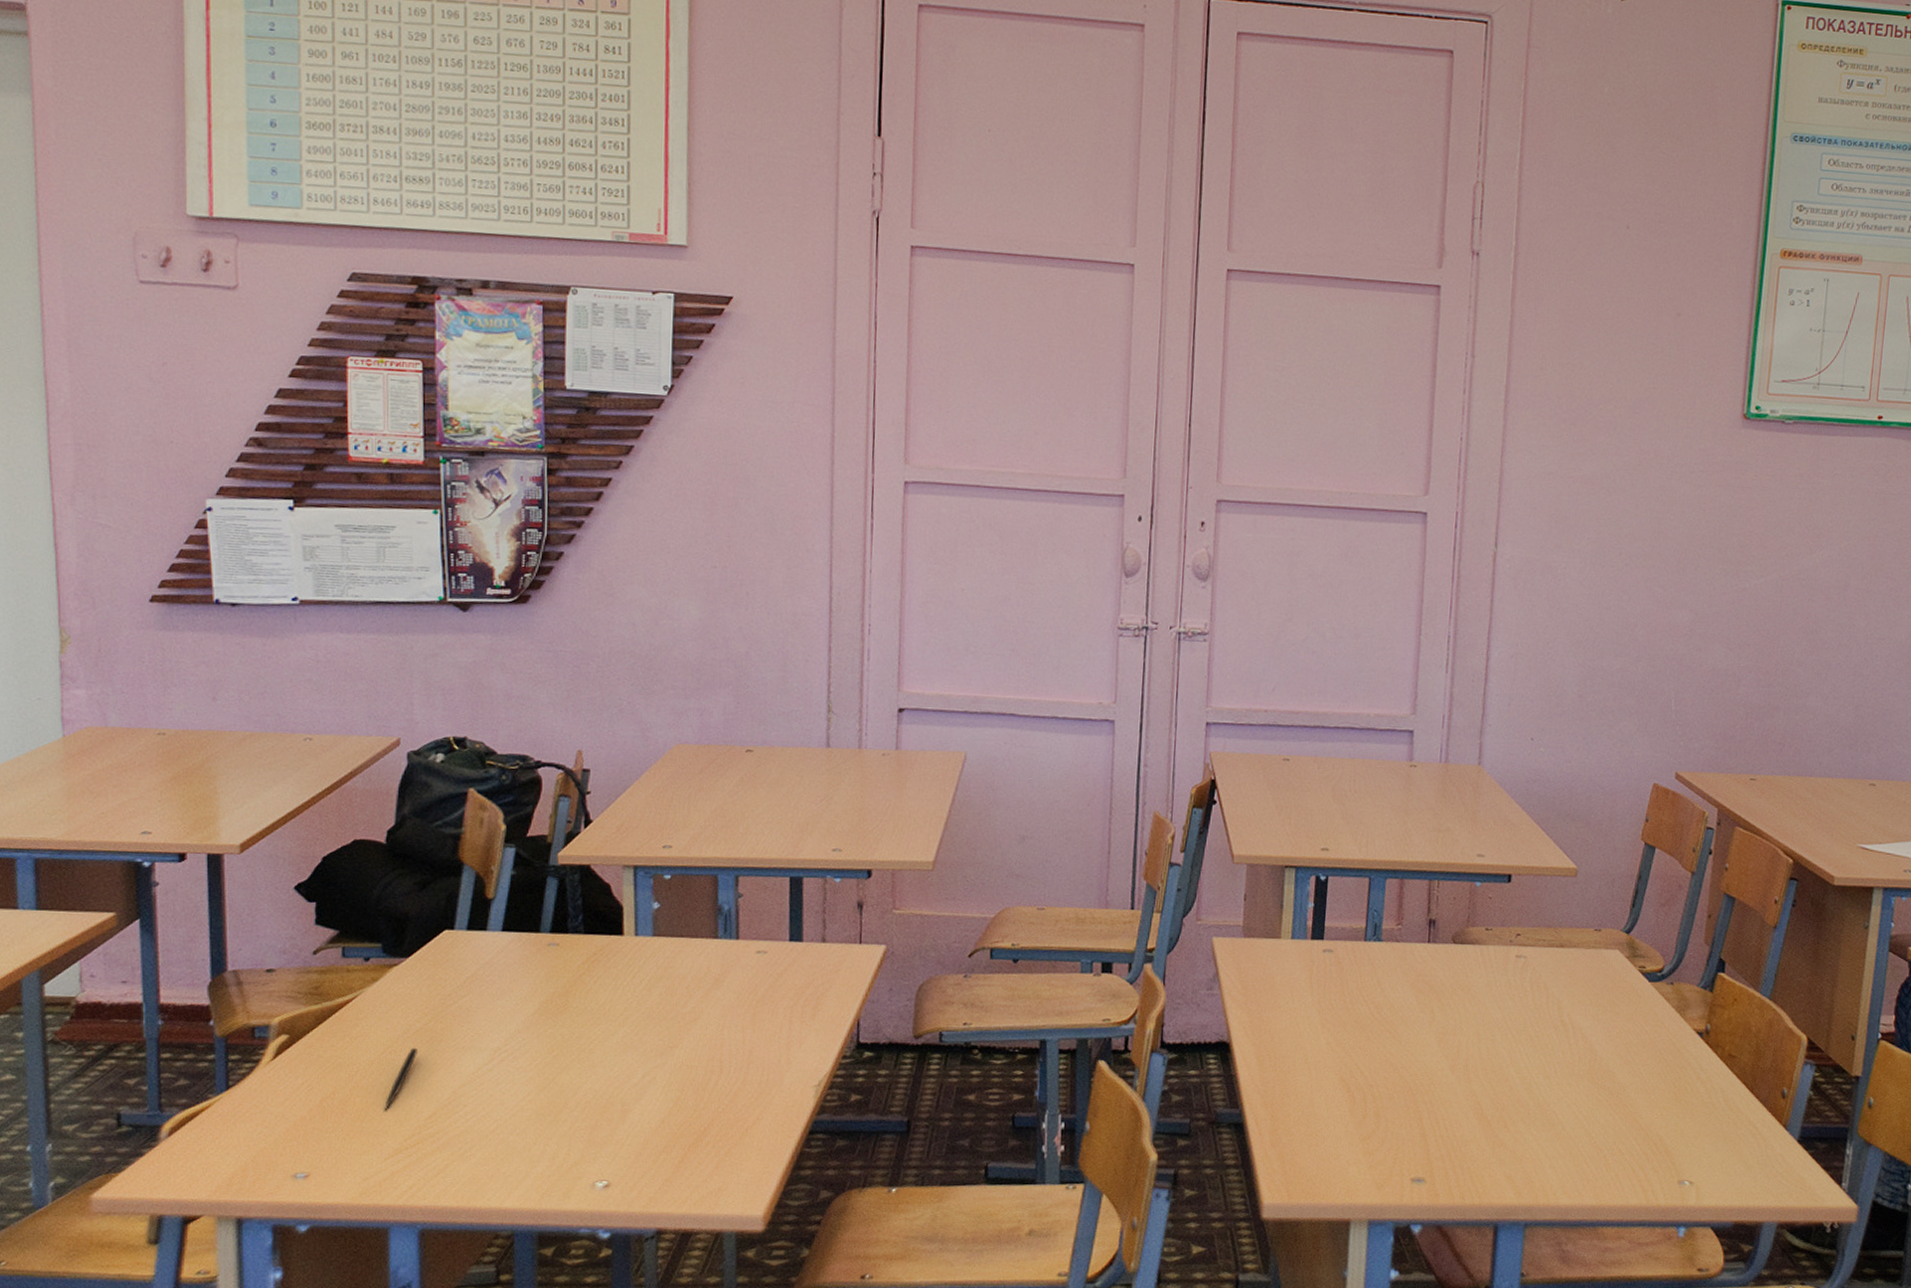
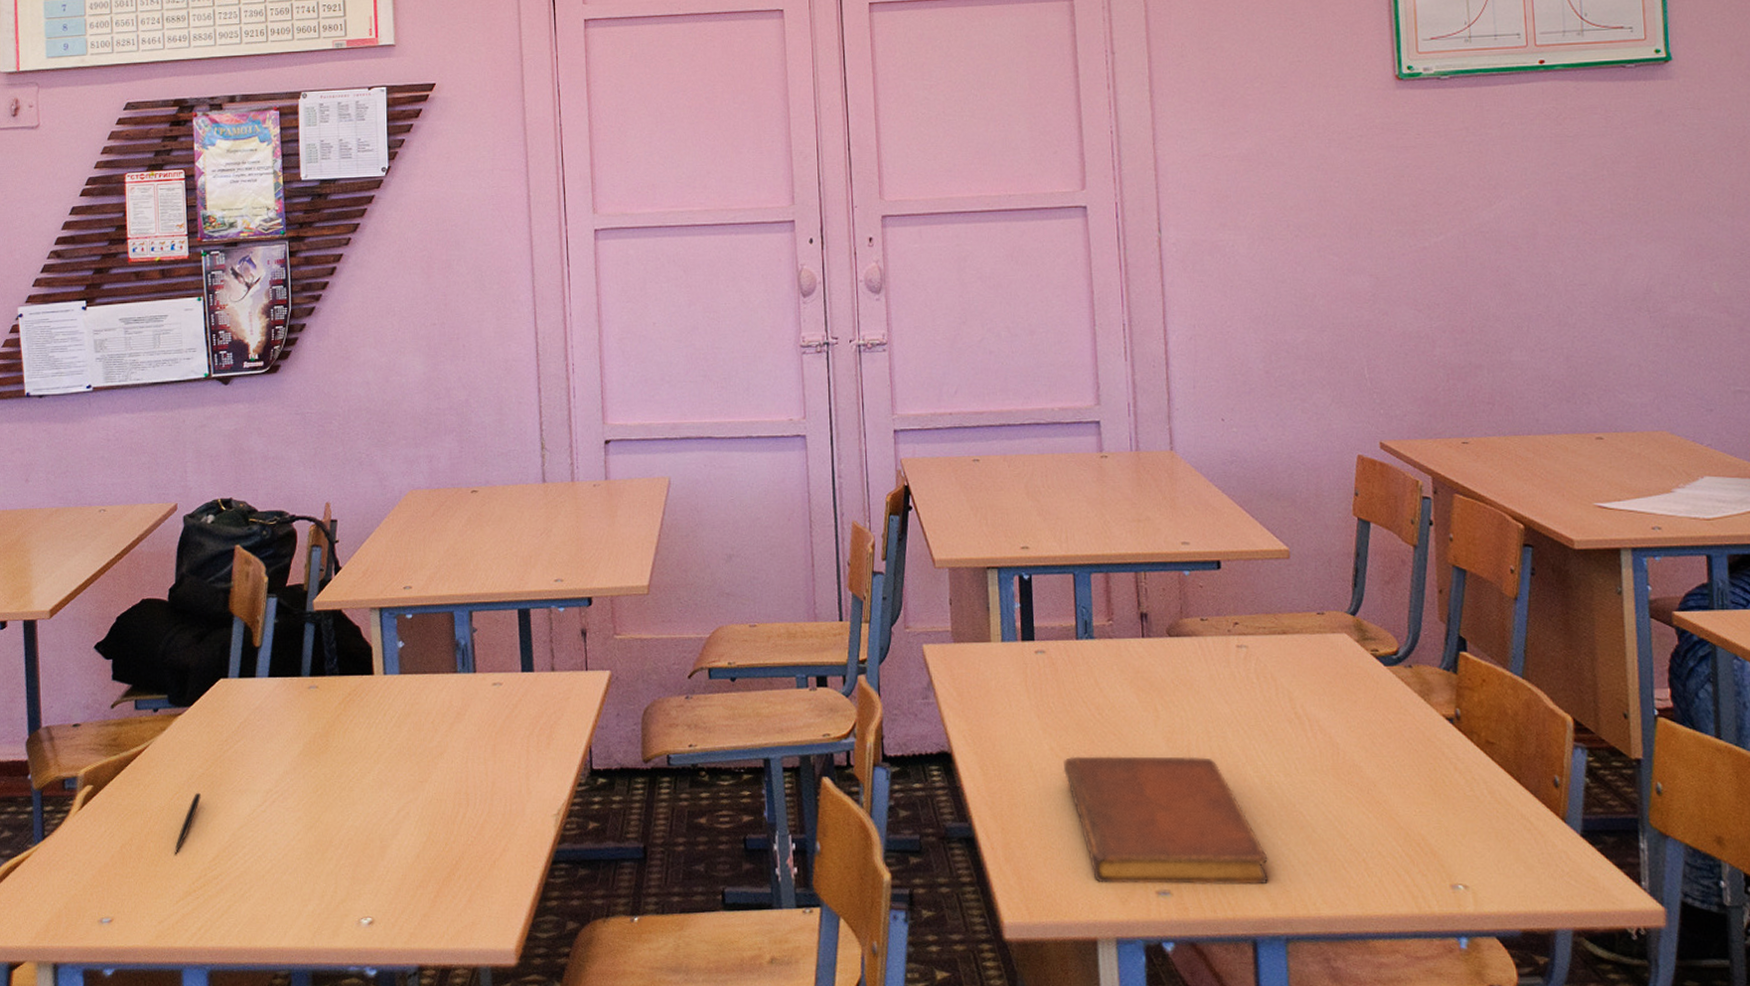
notebook: none [1336,1051,1518,1176] -> present [1063,756,1268,885]

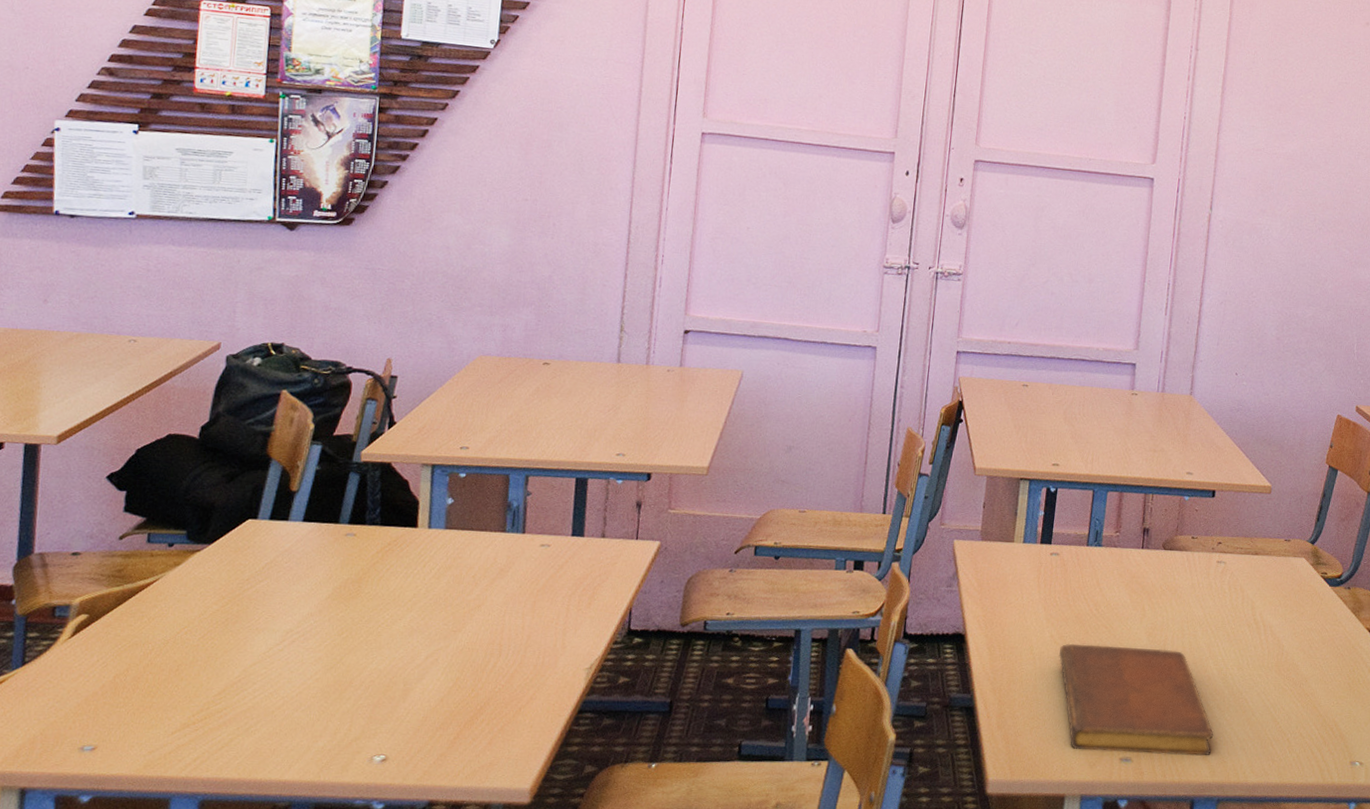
pen: present [174,792,202,855] -> none [175,628,214,688]

